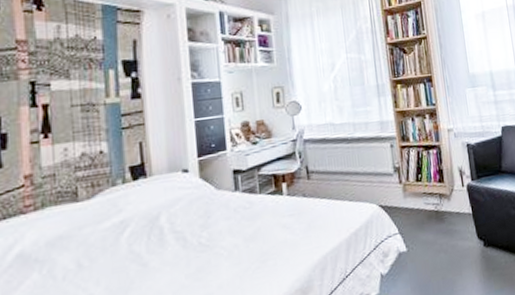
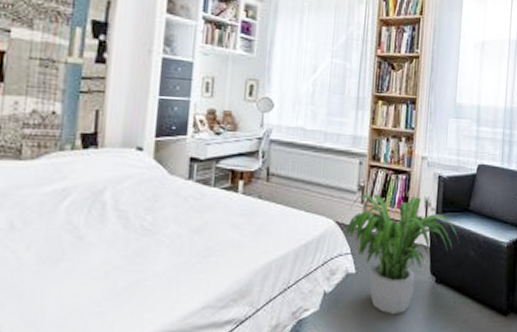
potted plant: none [389,167,498,285] -> present [346,193,459,314]

